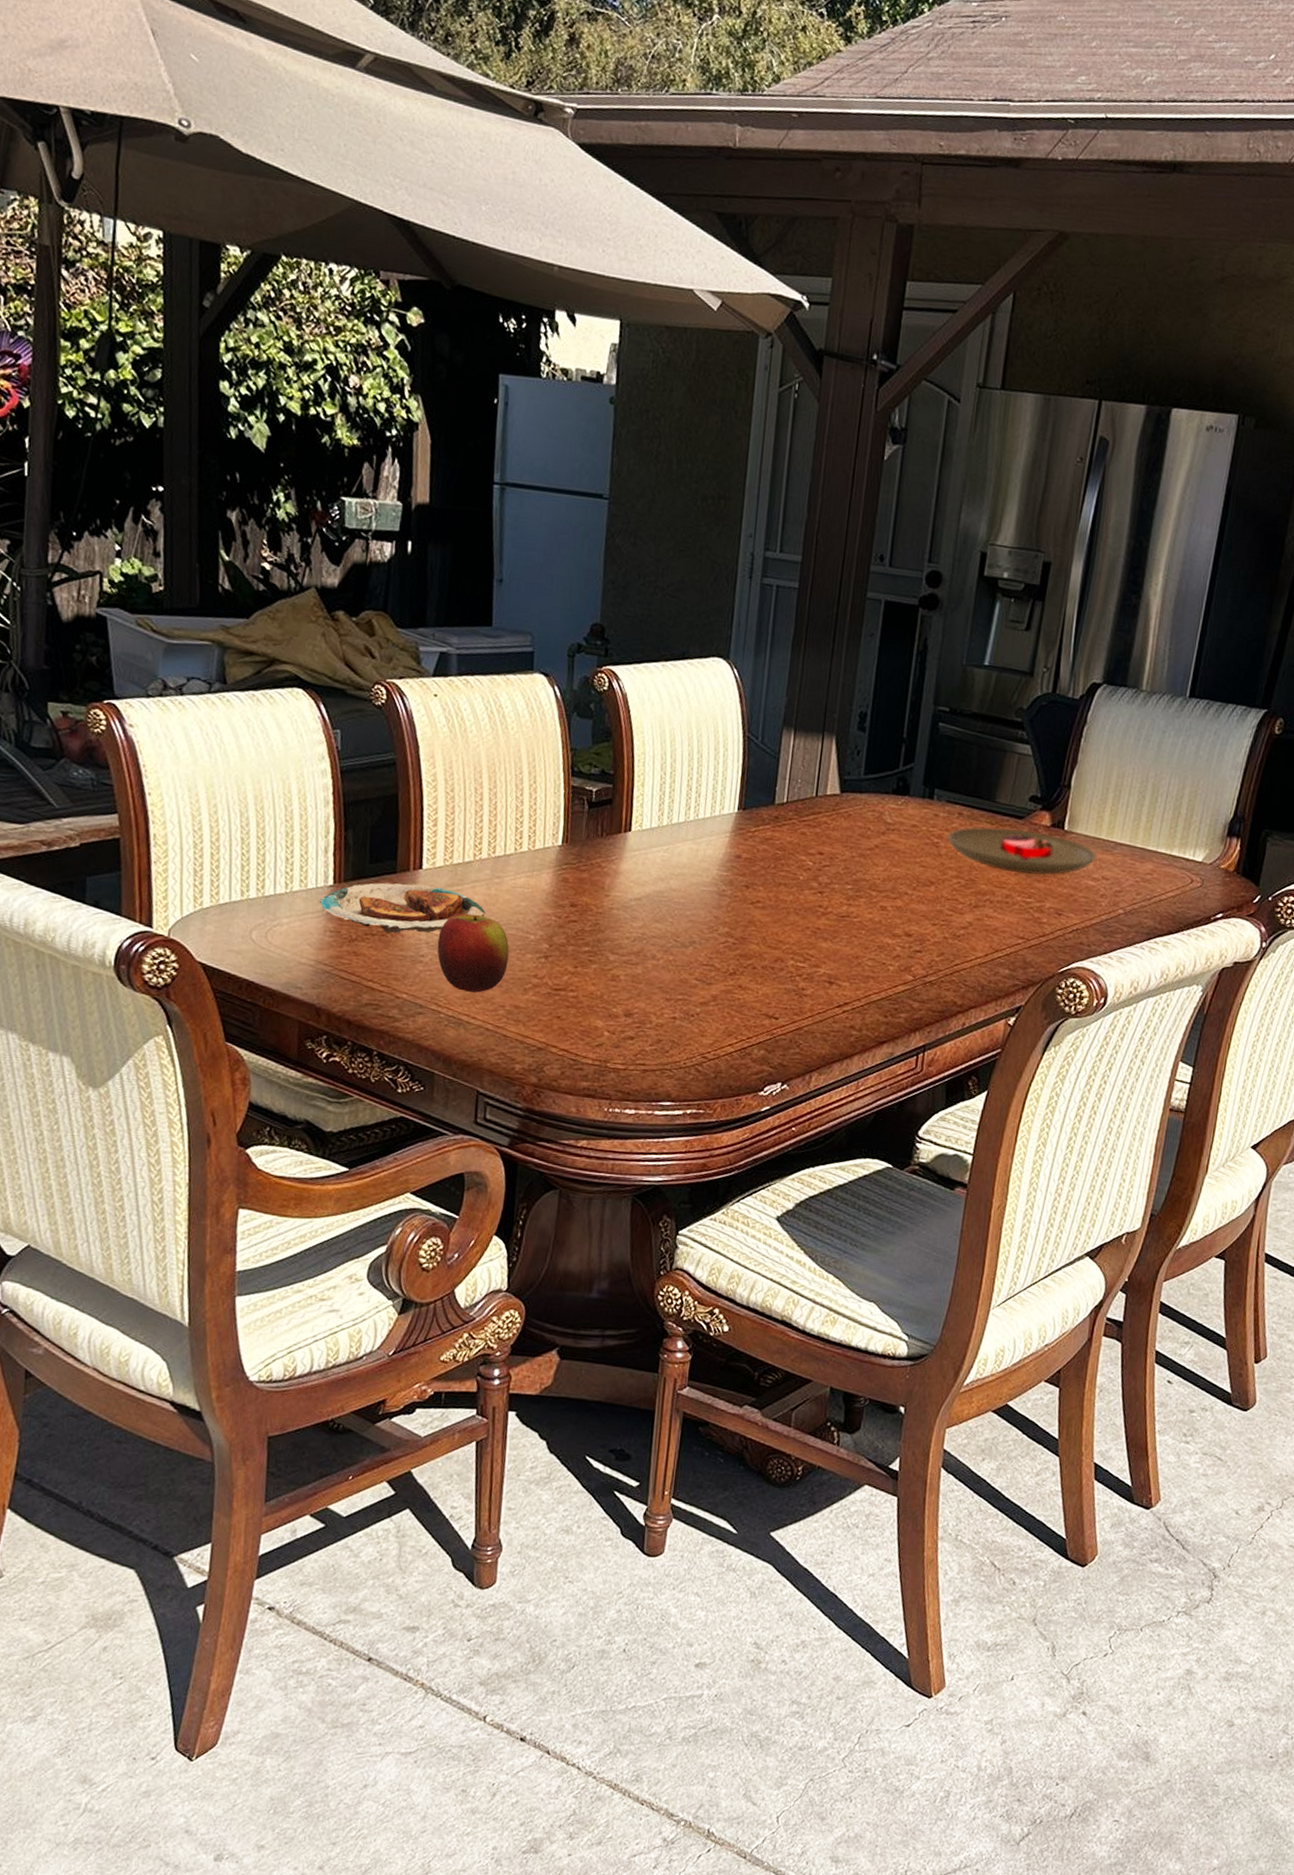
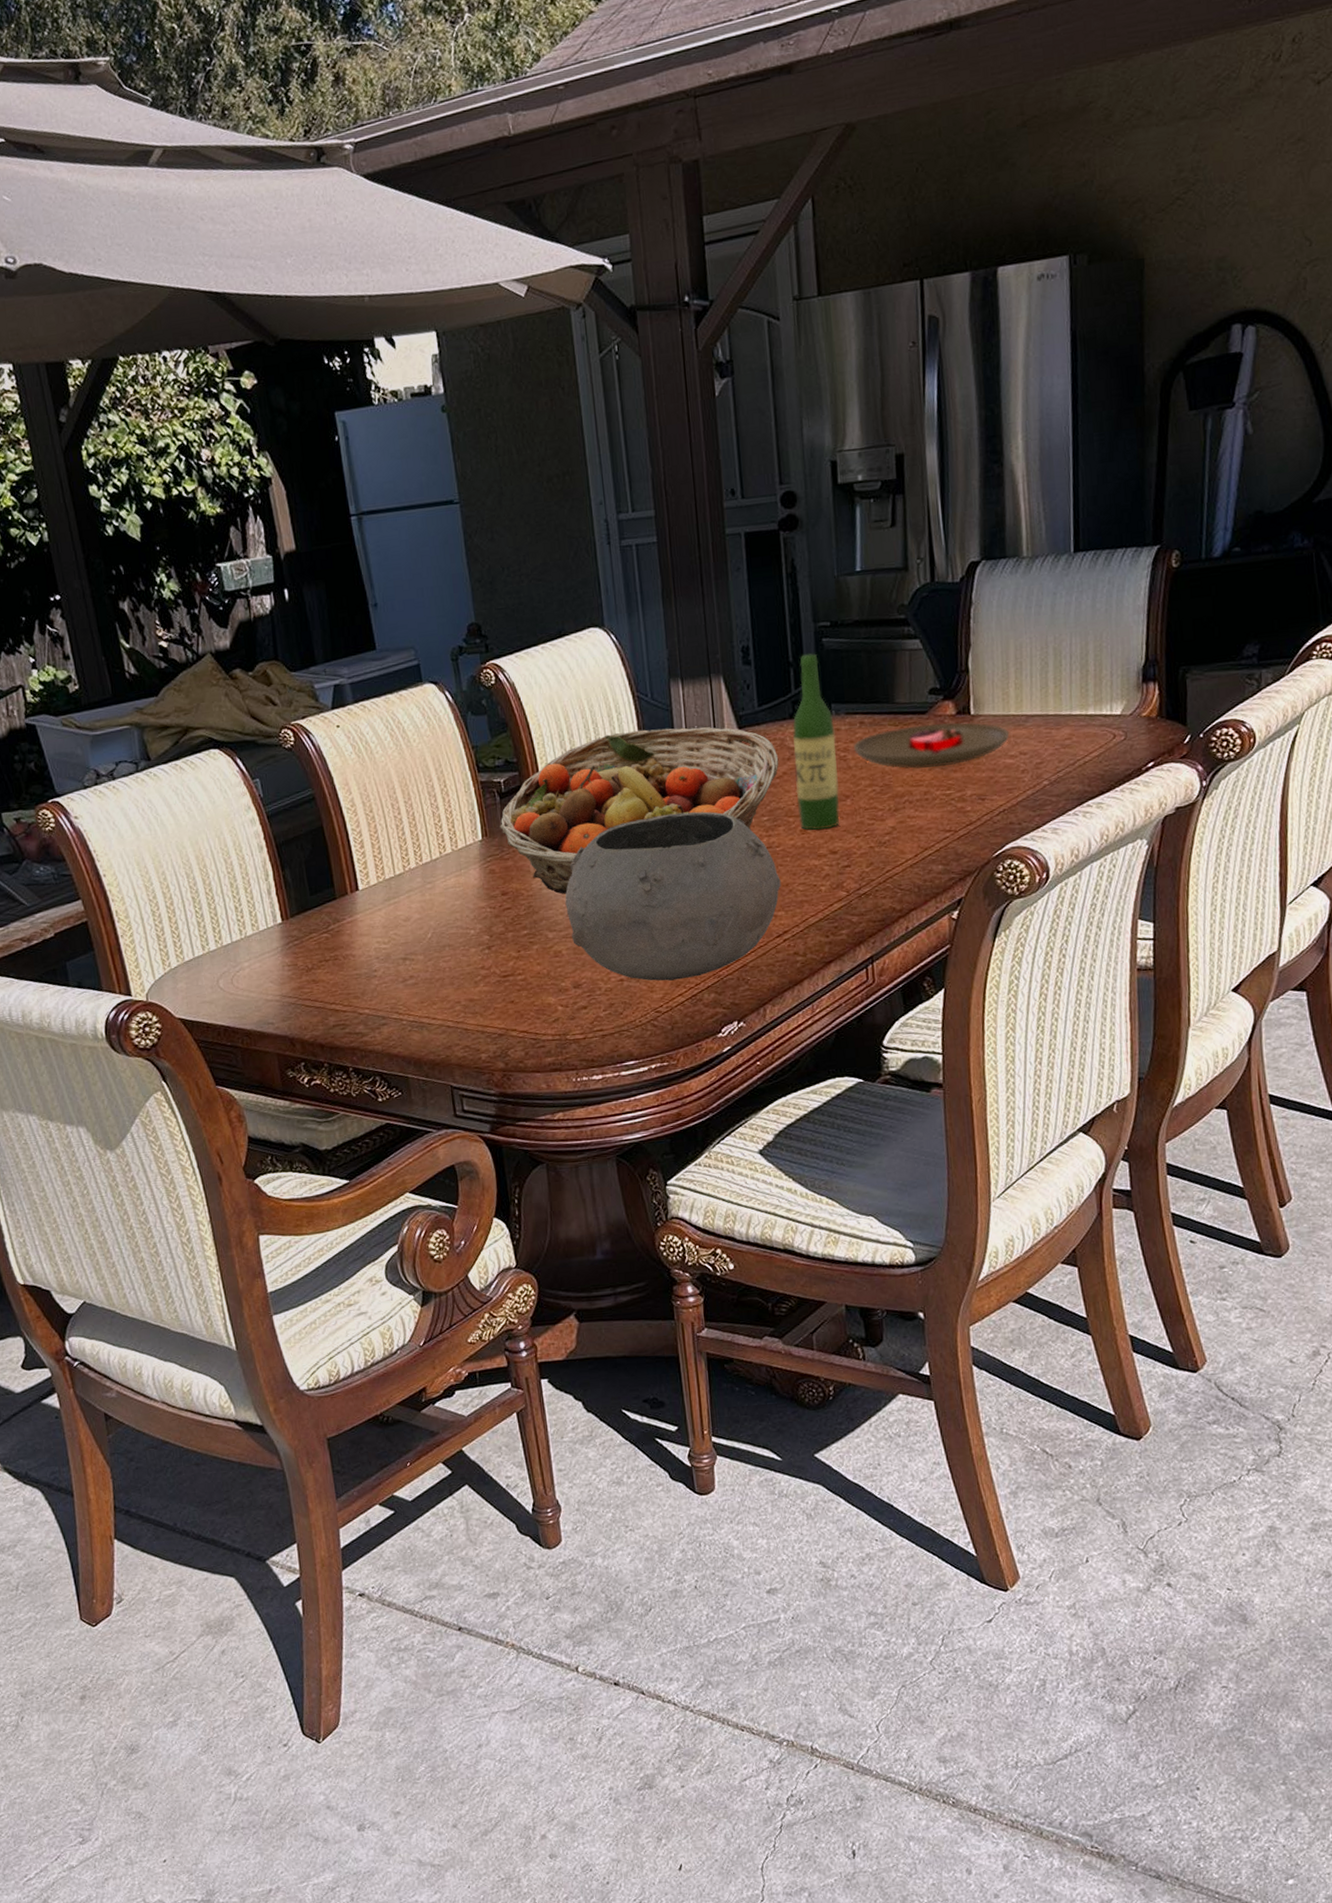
plate: present [319,882,486,934] -> none [272,903,425,957]
apple: present [437,912,509,993] -> none [386,921,455,996]
fruit basket: none [581,768,874,919] -> present [499,726,779,894]
bowl: none [632,859,852,1030] -> present [565,811,781,981]
wine bottle: none [881,734,934,911] -> present [793,653,840,830]

